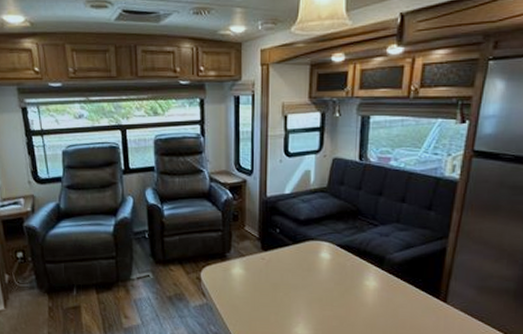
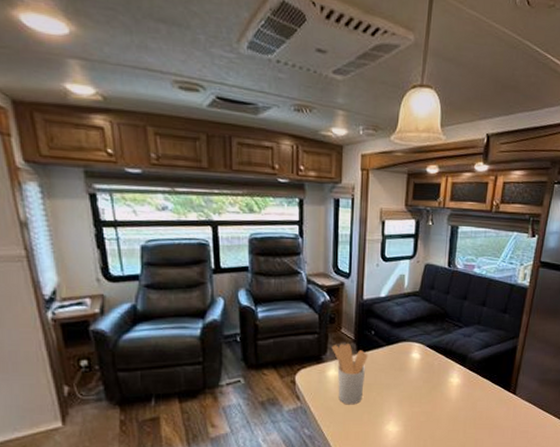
utensil holder: none [236,242,273,305] -> present [332,344,368,405]

